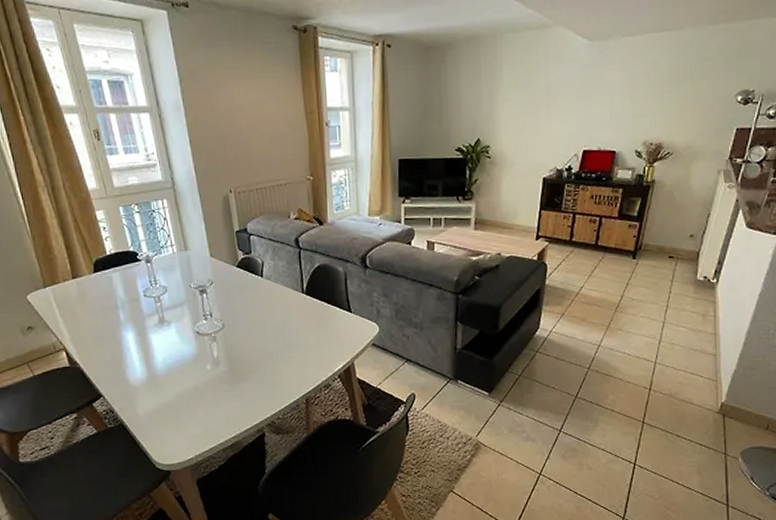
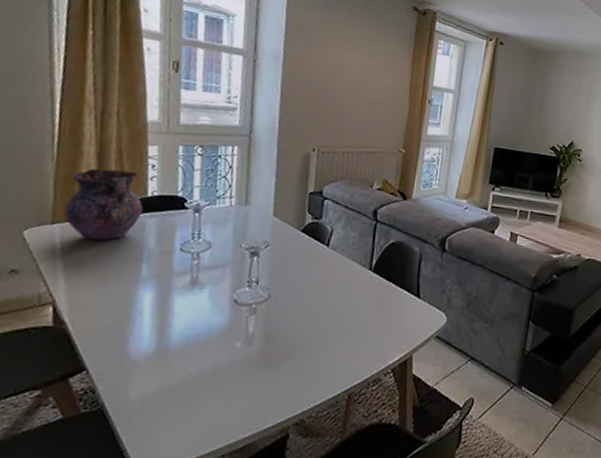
vase: none [46,235,107,296] -> present [63,168,143,241]

